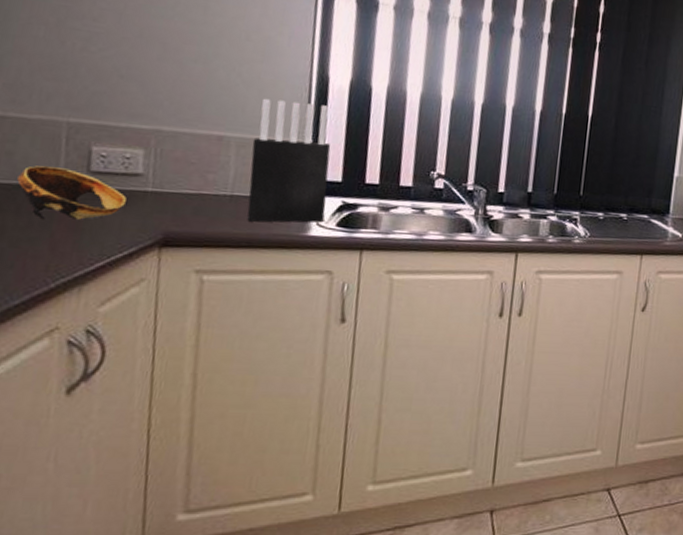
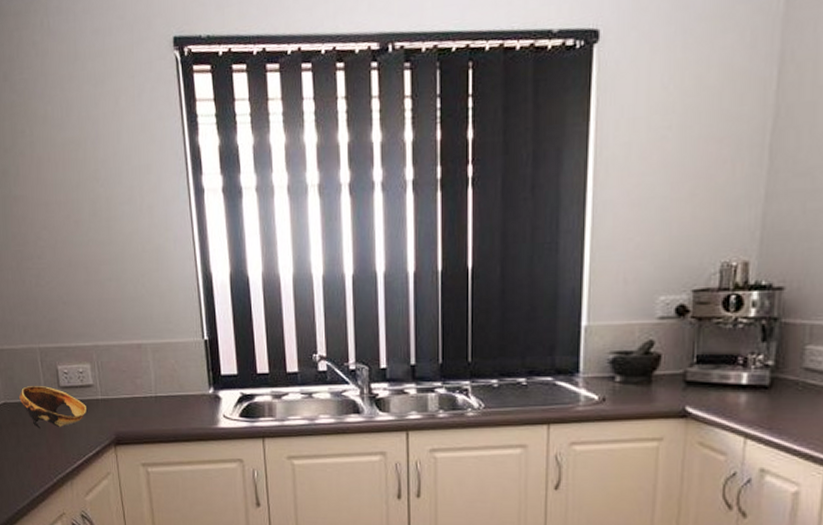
knife block: present [247,98,331,223] -> none [163,302,229,418]

